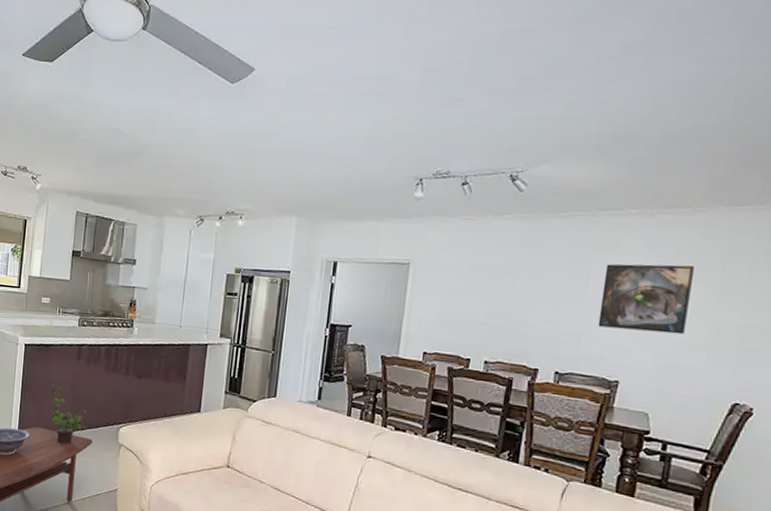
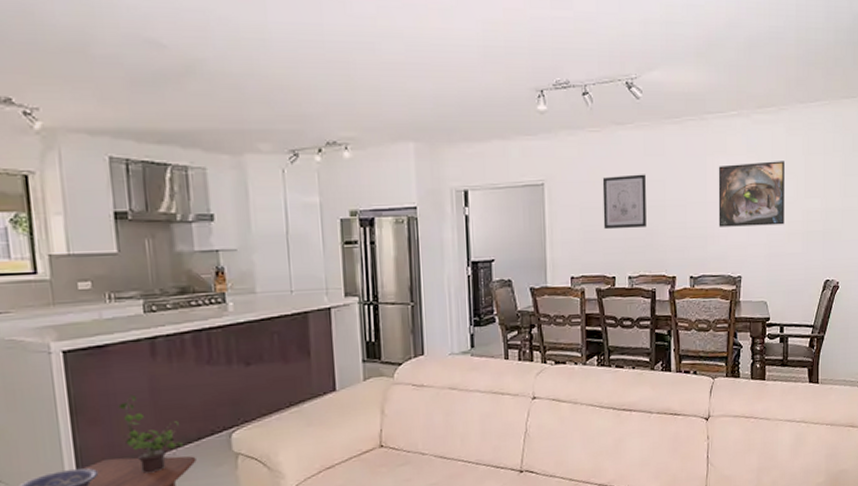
wall art: none [465,263,519,316] -> present [602,174,646,230]

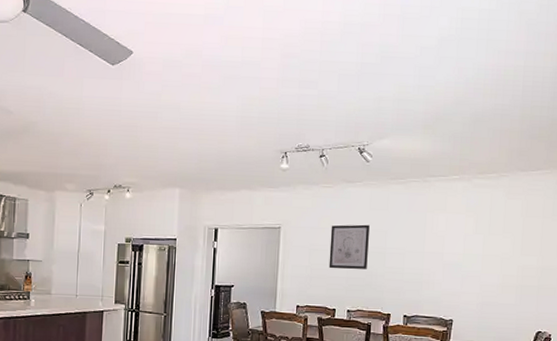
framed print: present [718,161,784,227] -> none [434,220,502,278]

